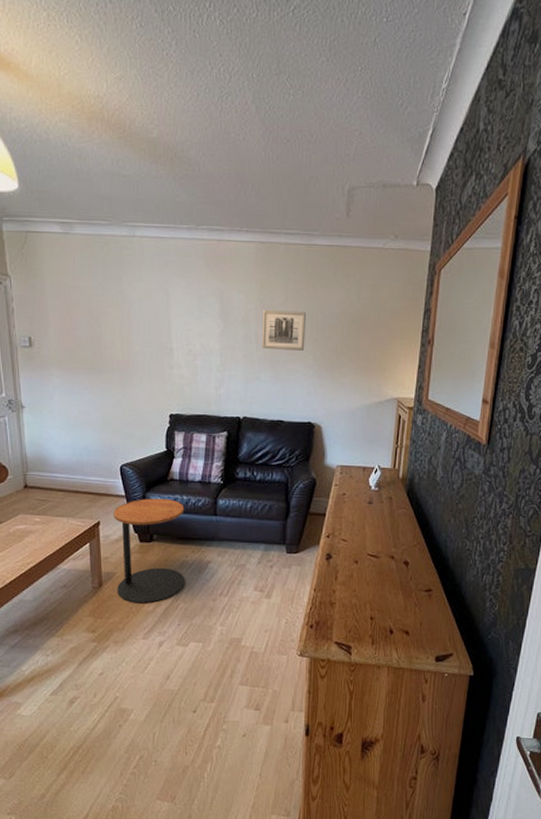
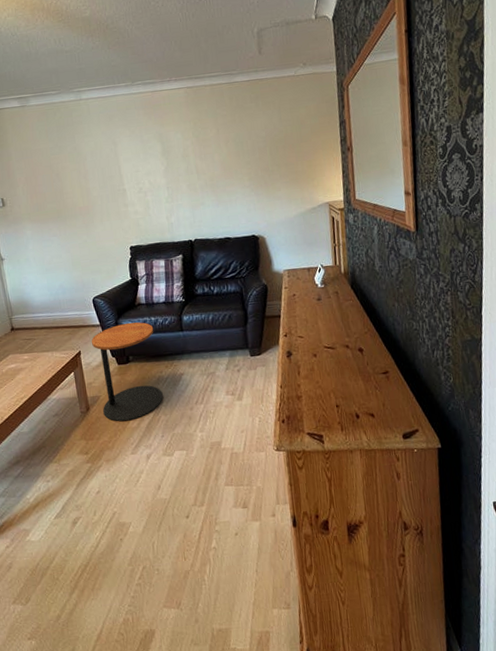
wall art: present [261,310,306,350] -> none [199,140,240,178]

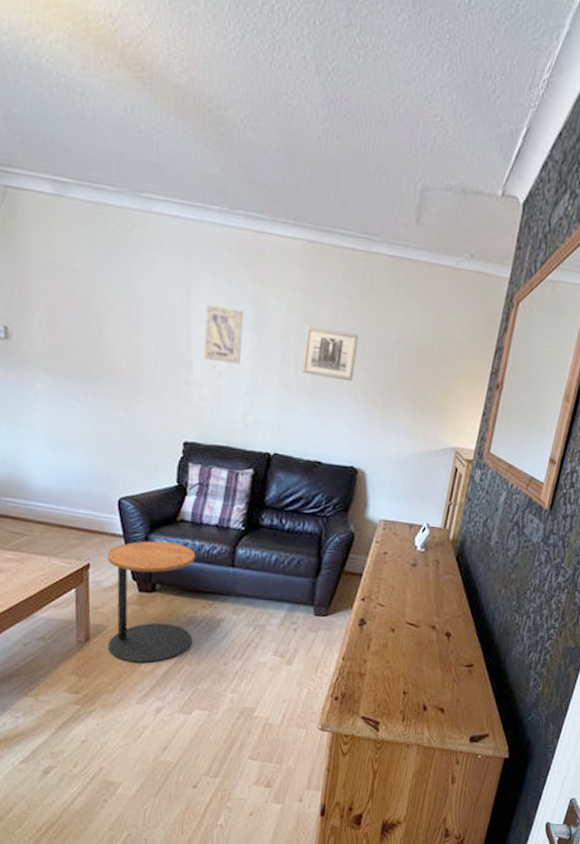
wall art: none [128,145,158,186] -> present [203,304,244,365]
wall art: none [199,140,240,178] -> present [301,326,358,381]

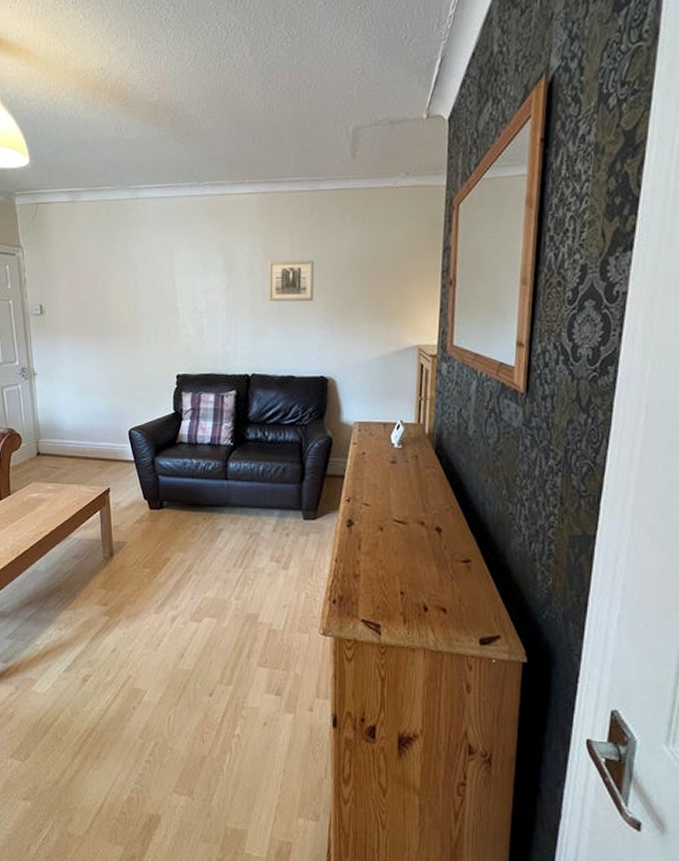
side table: present [106,540,196,664] -> none [122,462,197,575]
wall art: present [203,304,244,365] -> none [186,259,216,305]

